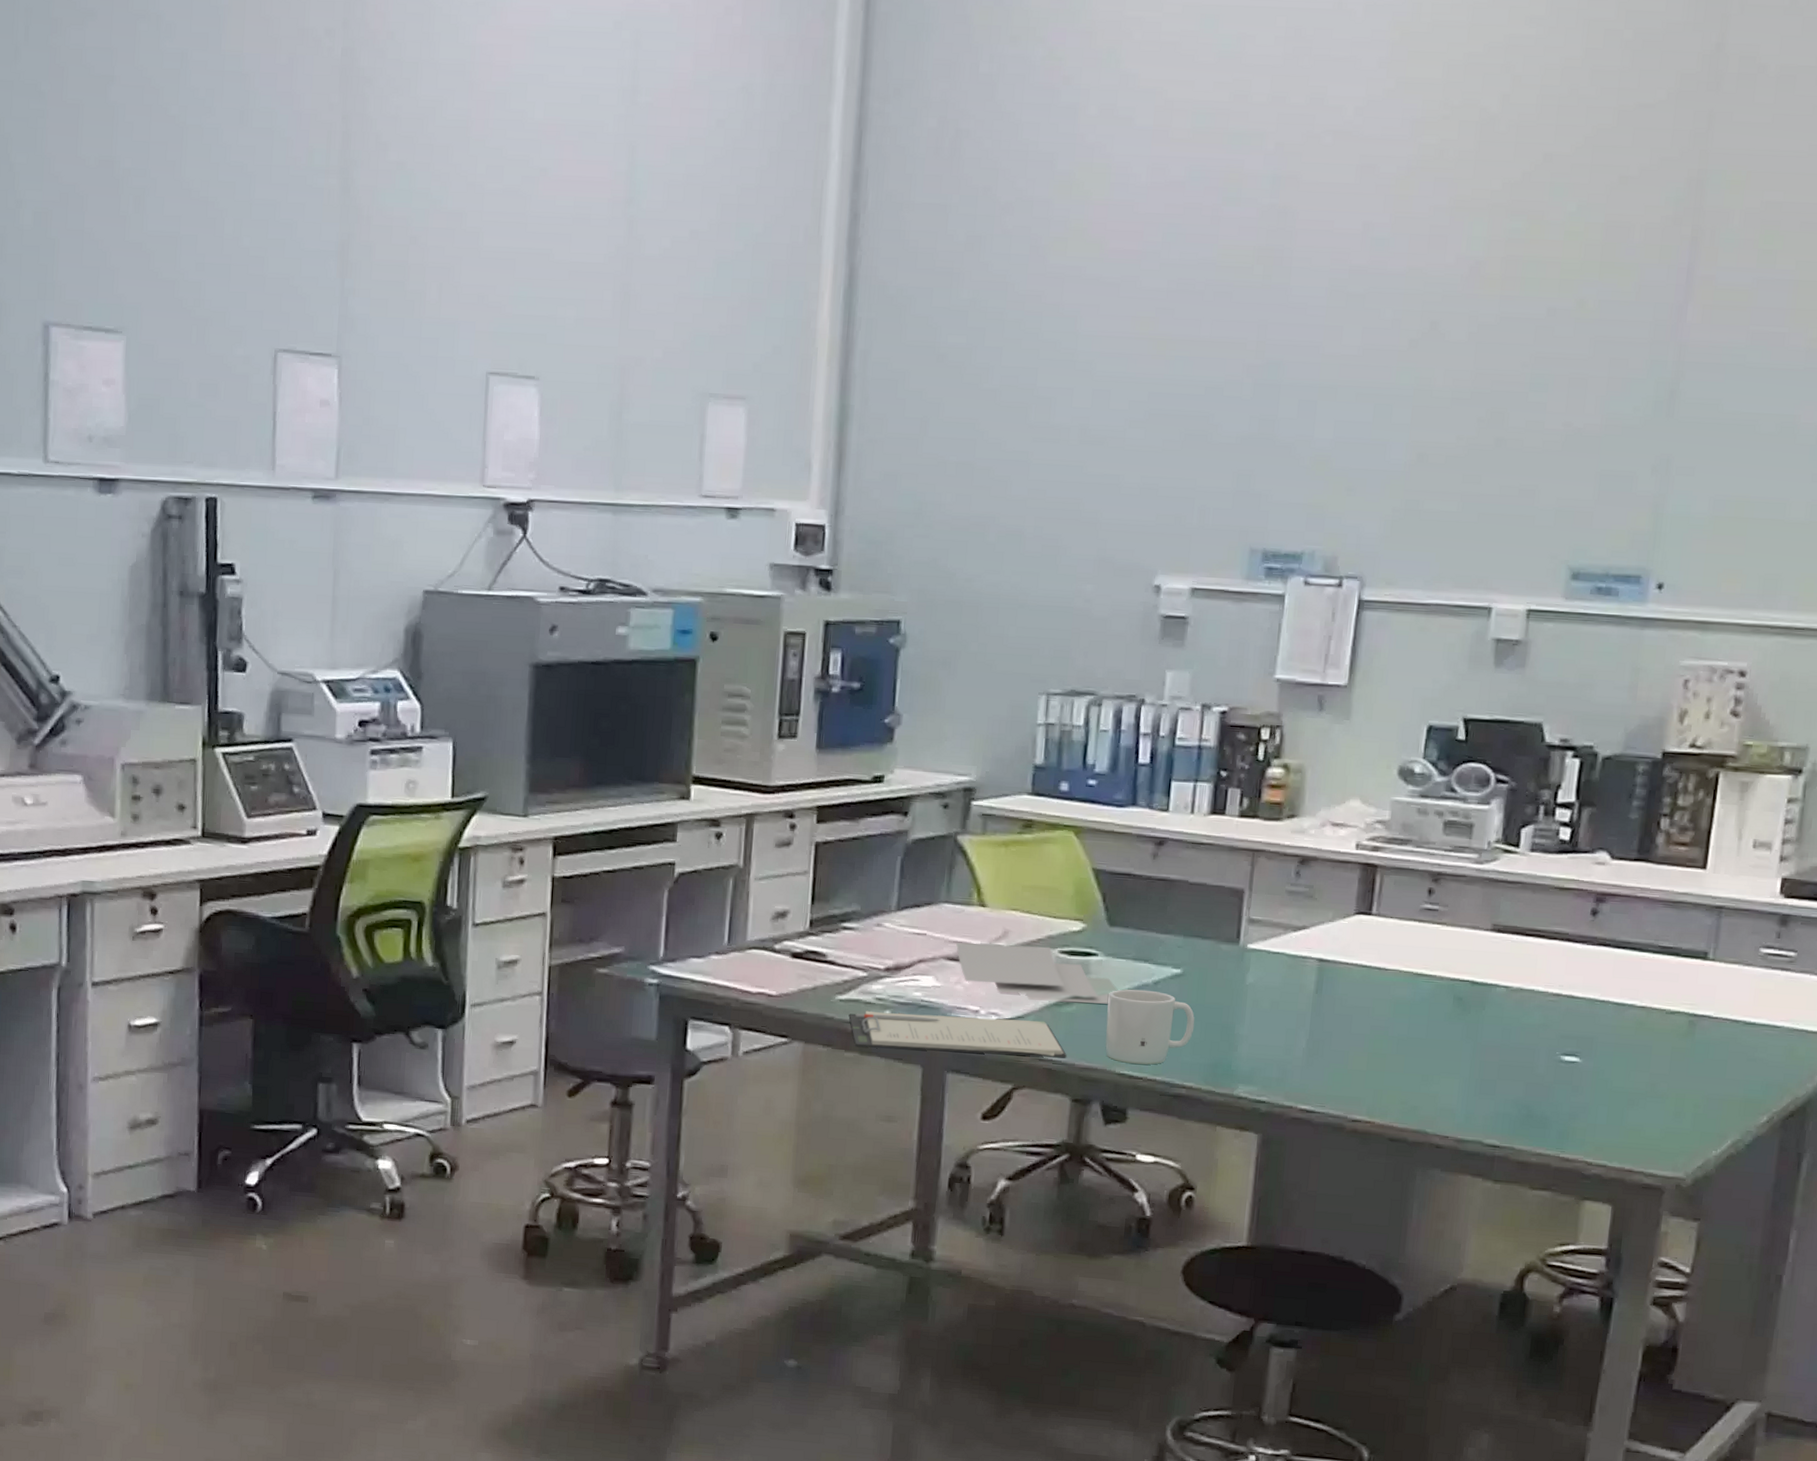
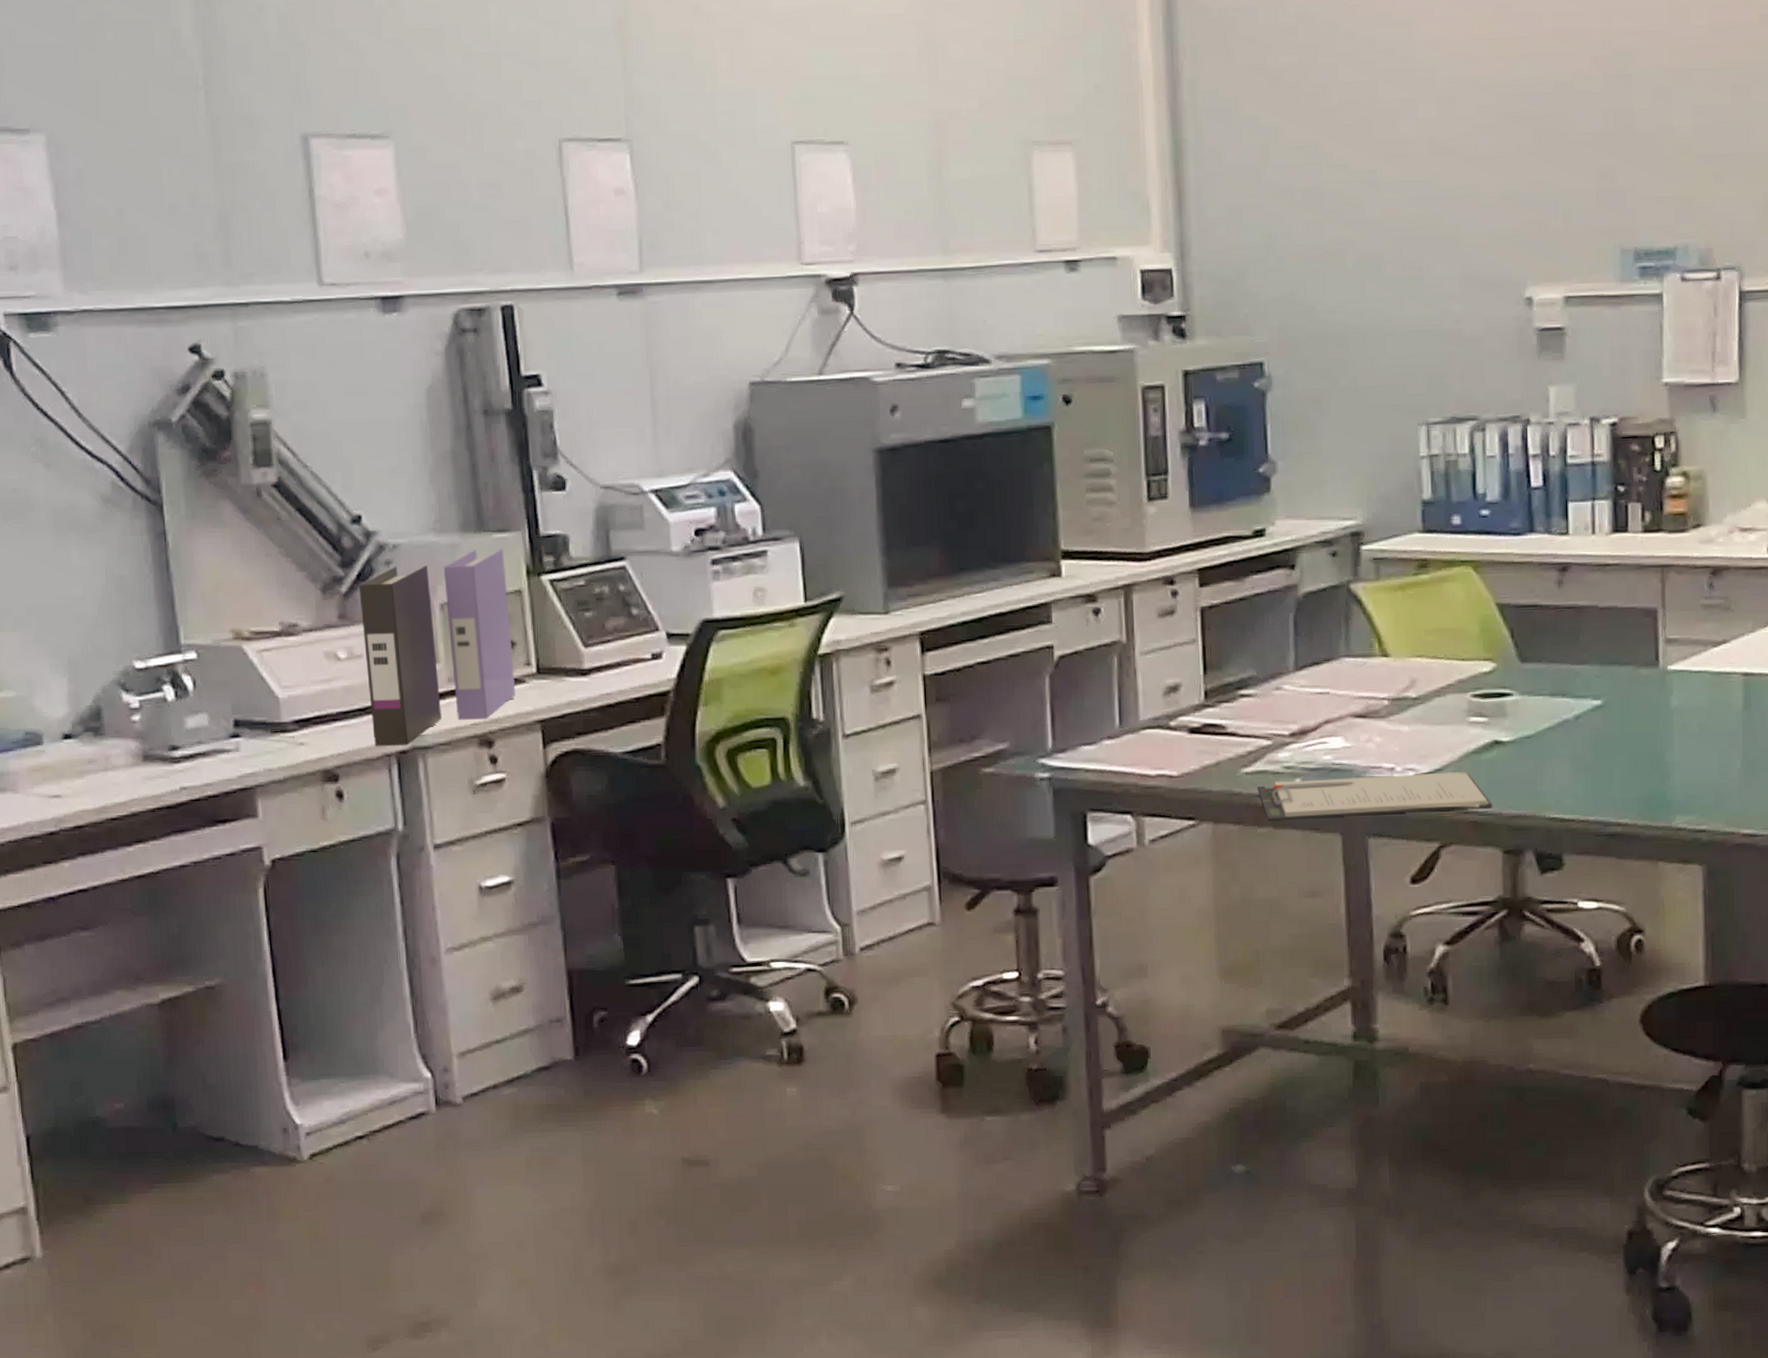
binder: none [48,725,114,890] -> present [358,566,442,747]
binder: none [125,718,184,874] -> present [443,549,515,721]
papers: present [956,943,1118,1004] -> none [1362,692,1539,750]
mug: present [1105,989,1195,1065] -> none [1528,726,1623,807]

